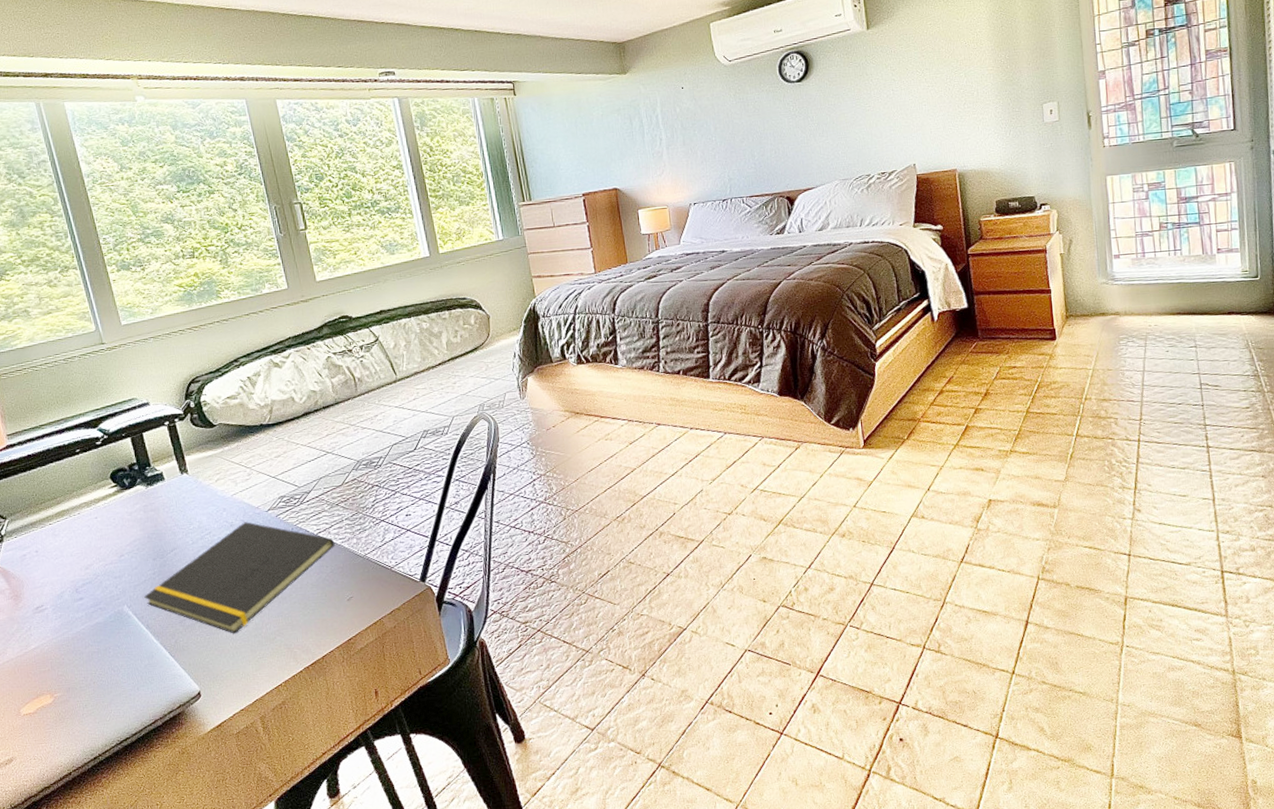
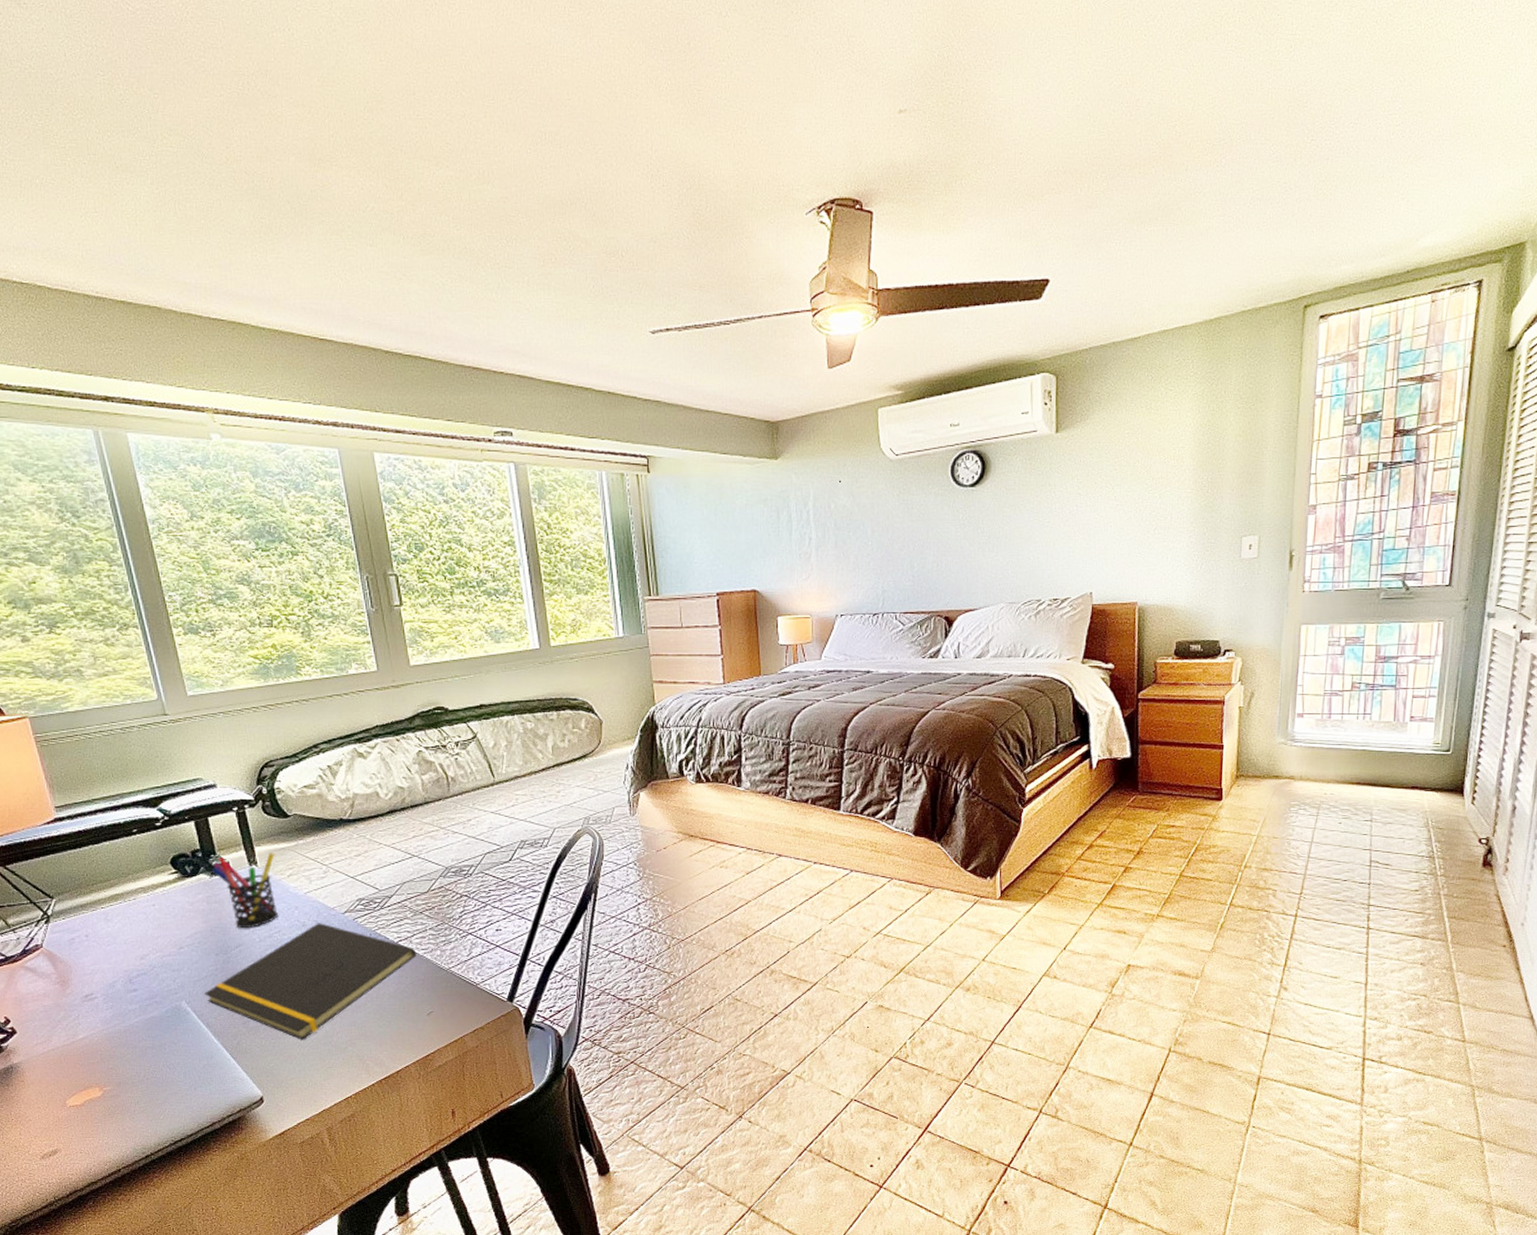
pen holder: none [147,460,208,533] -> present [212,853,278,929]

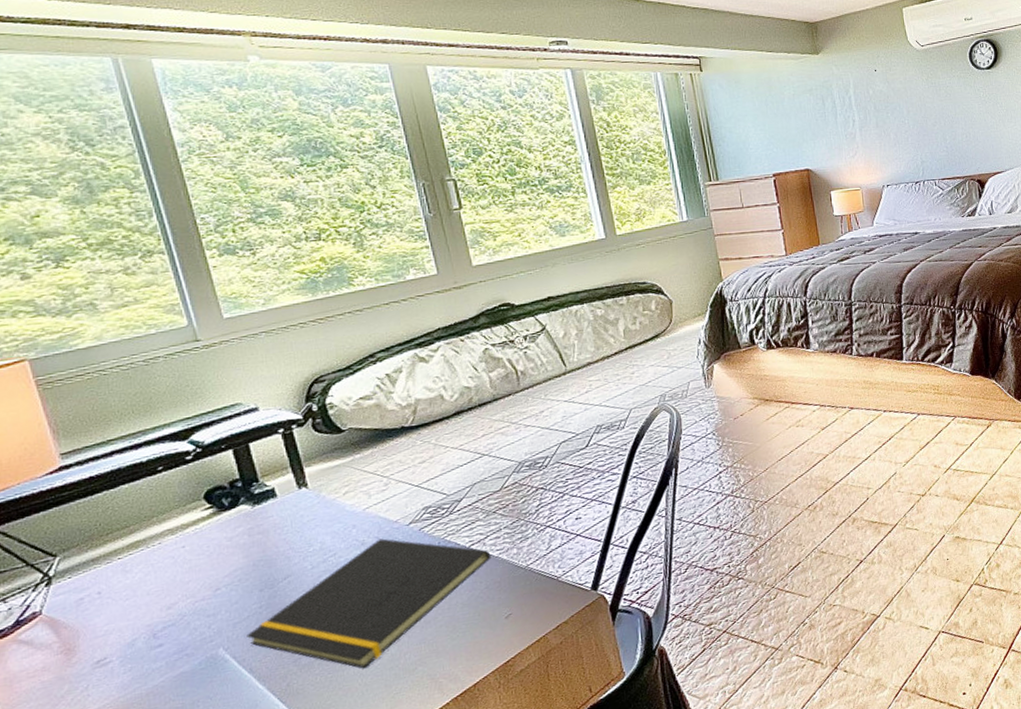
pen holder: present [212,853,278,929] -> none [254,471,333,558]

